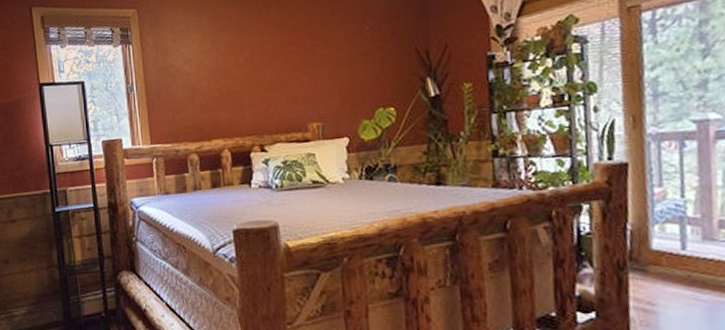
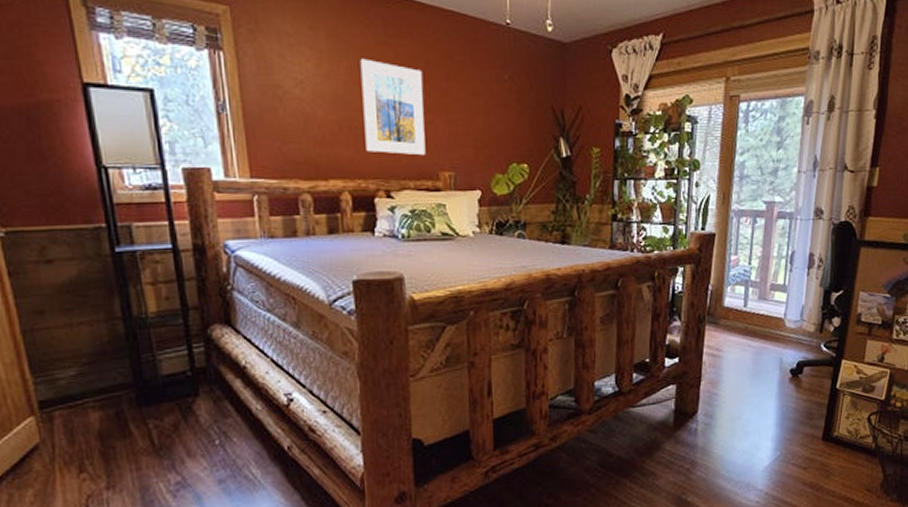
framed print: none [236,32,295,113] -> present [360,58,426,156]

